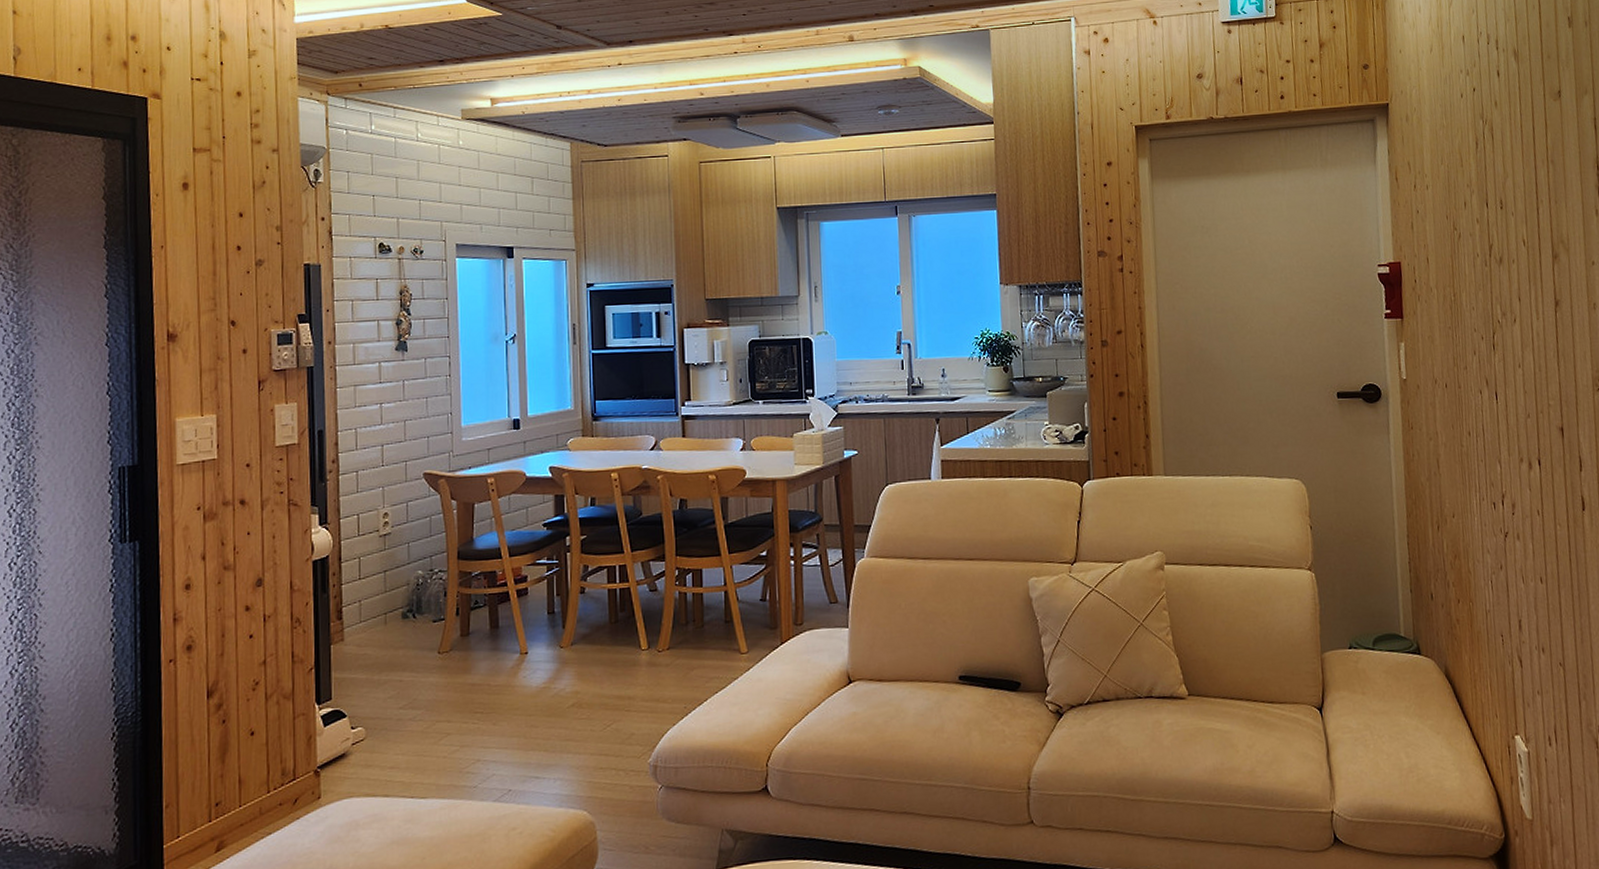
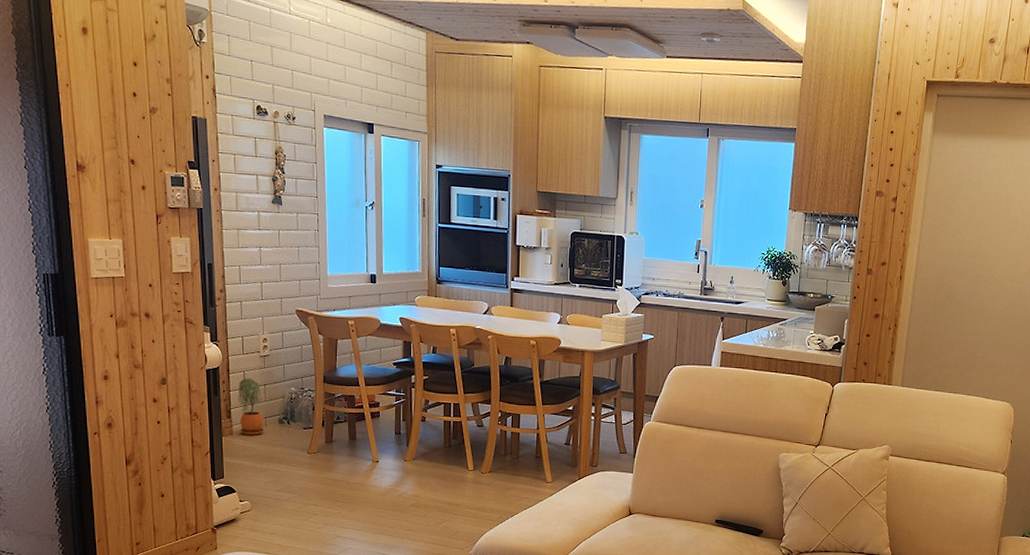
potted plant: none [351,564,384,639] -> present [238,377,264,435]

